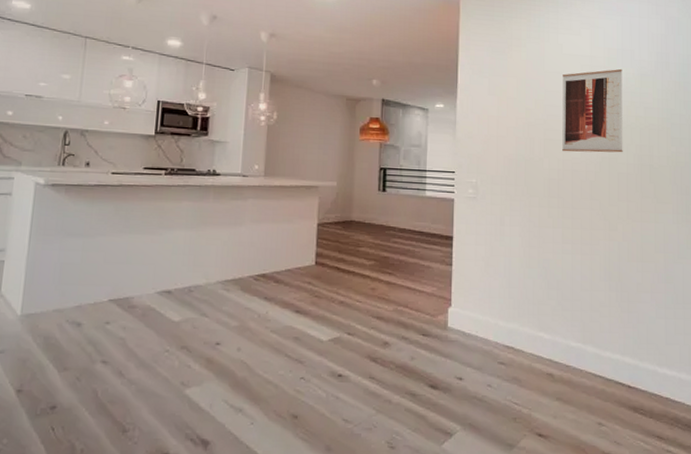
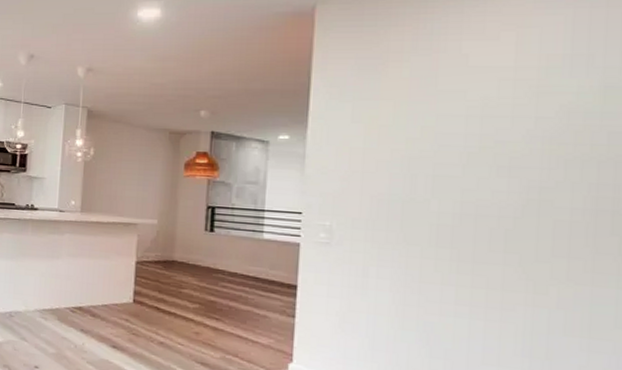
wall art: present [562,68,623,153] -> none [461,80,571,194]

